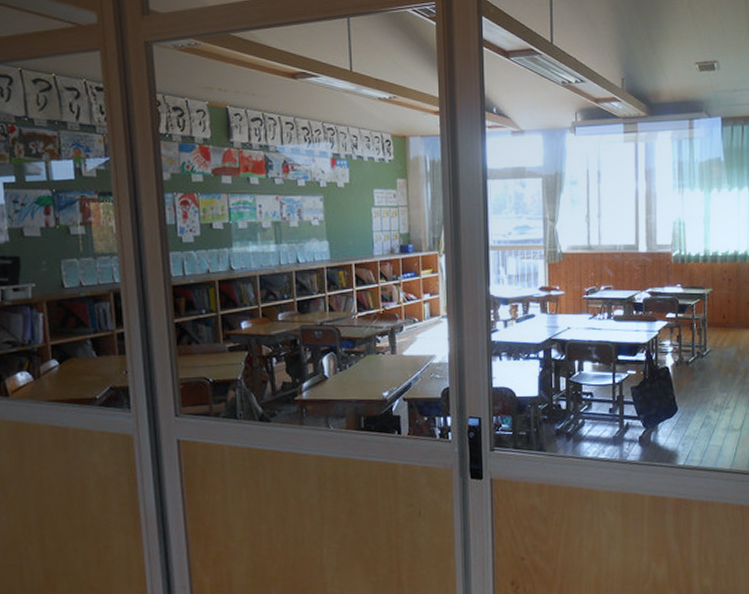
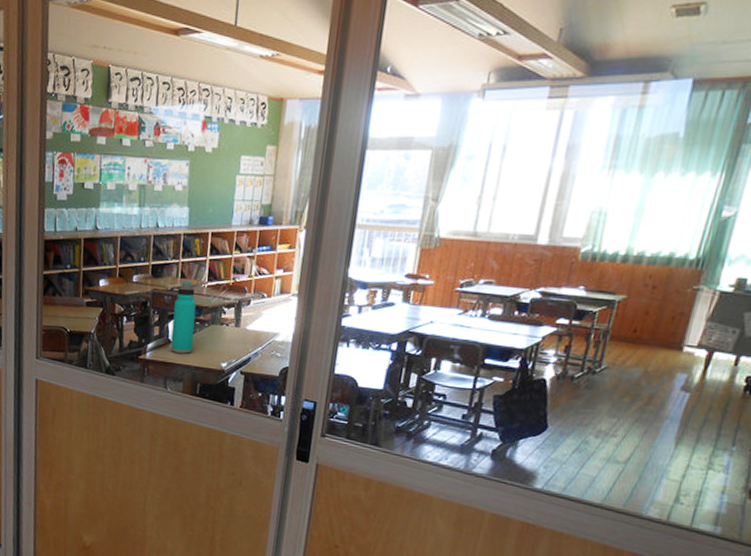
water bottle: none [326,314,351,388] -> present [171,281,197,354]

